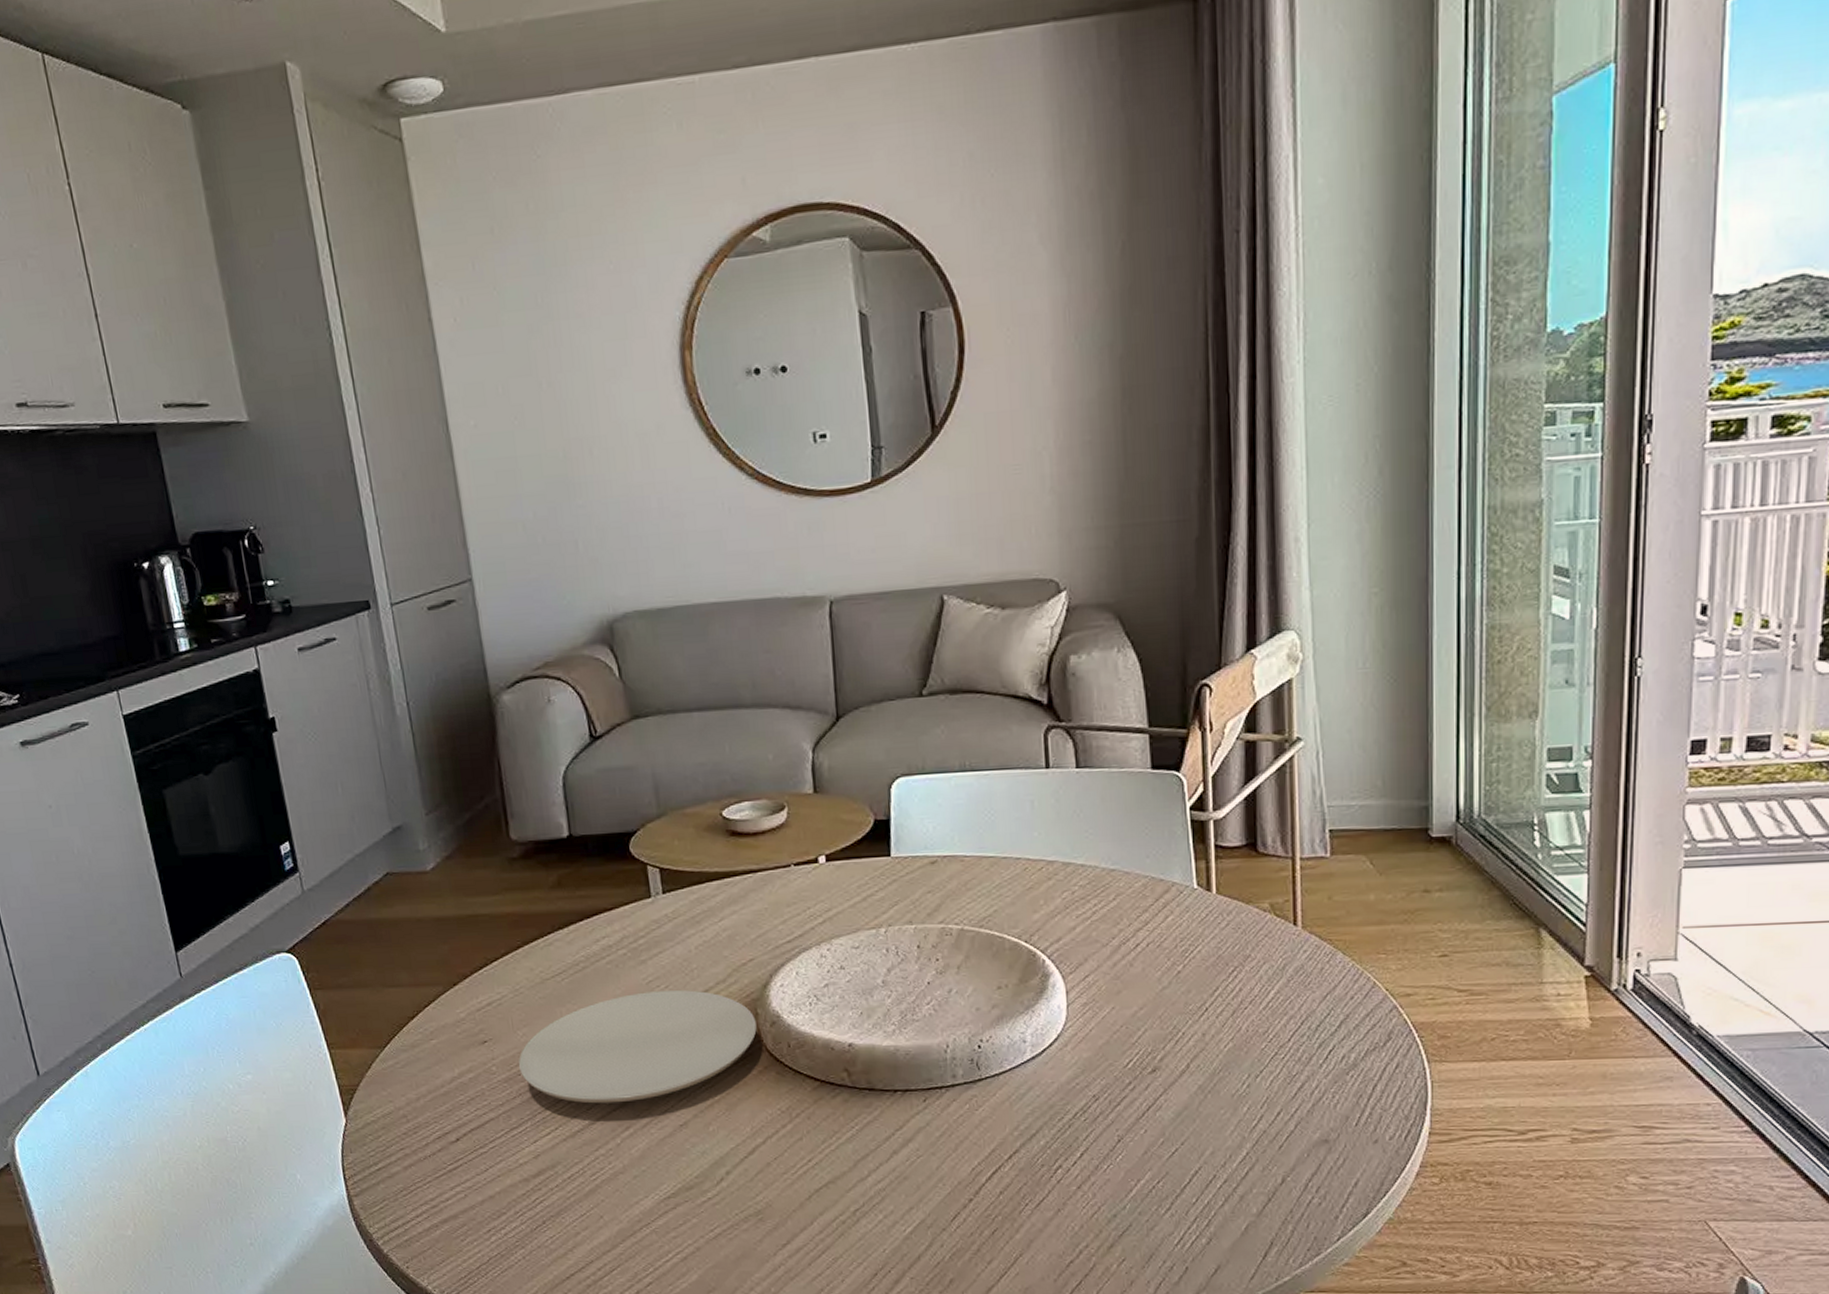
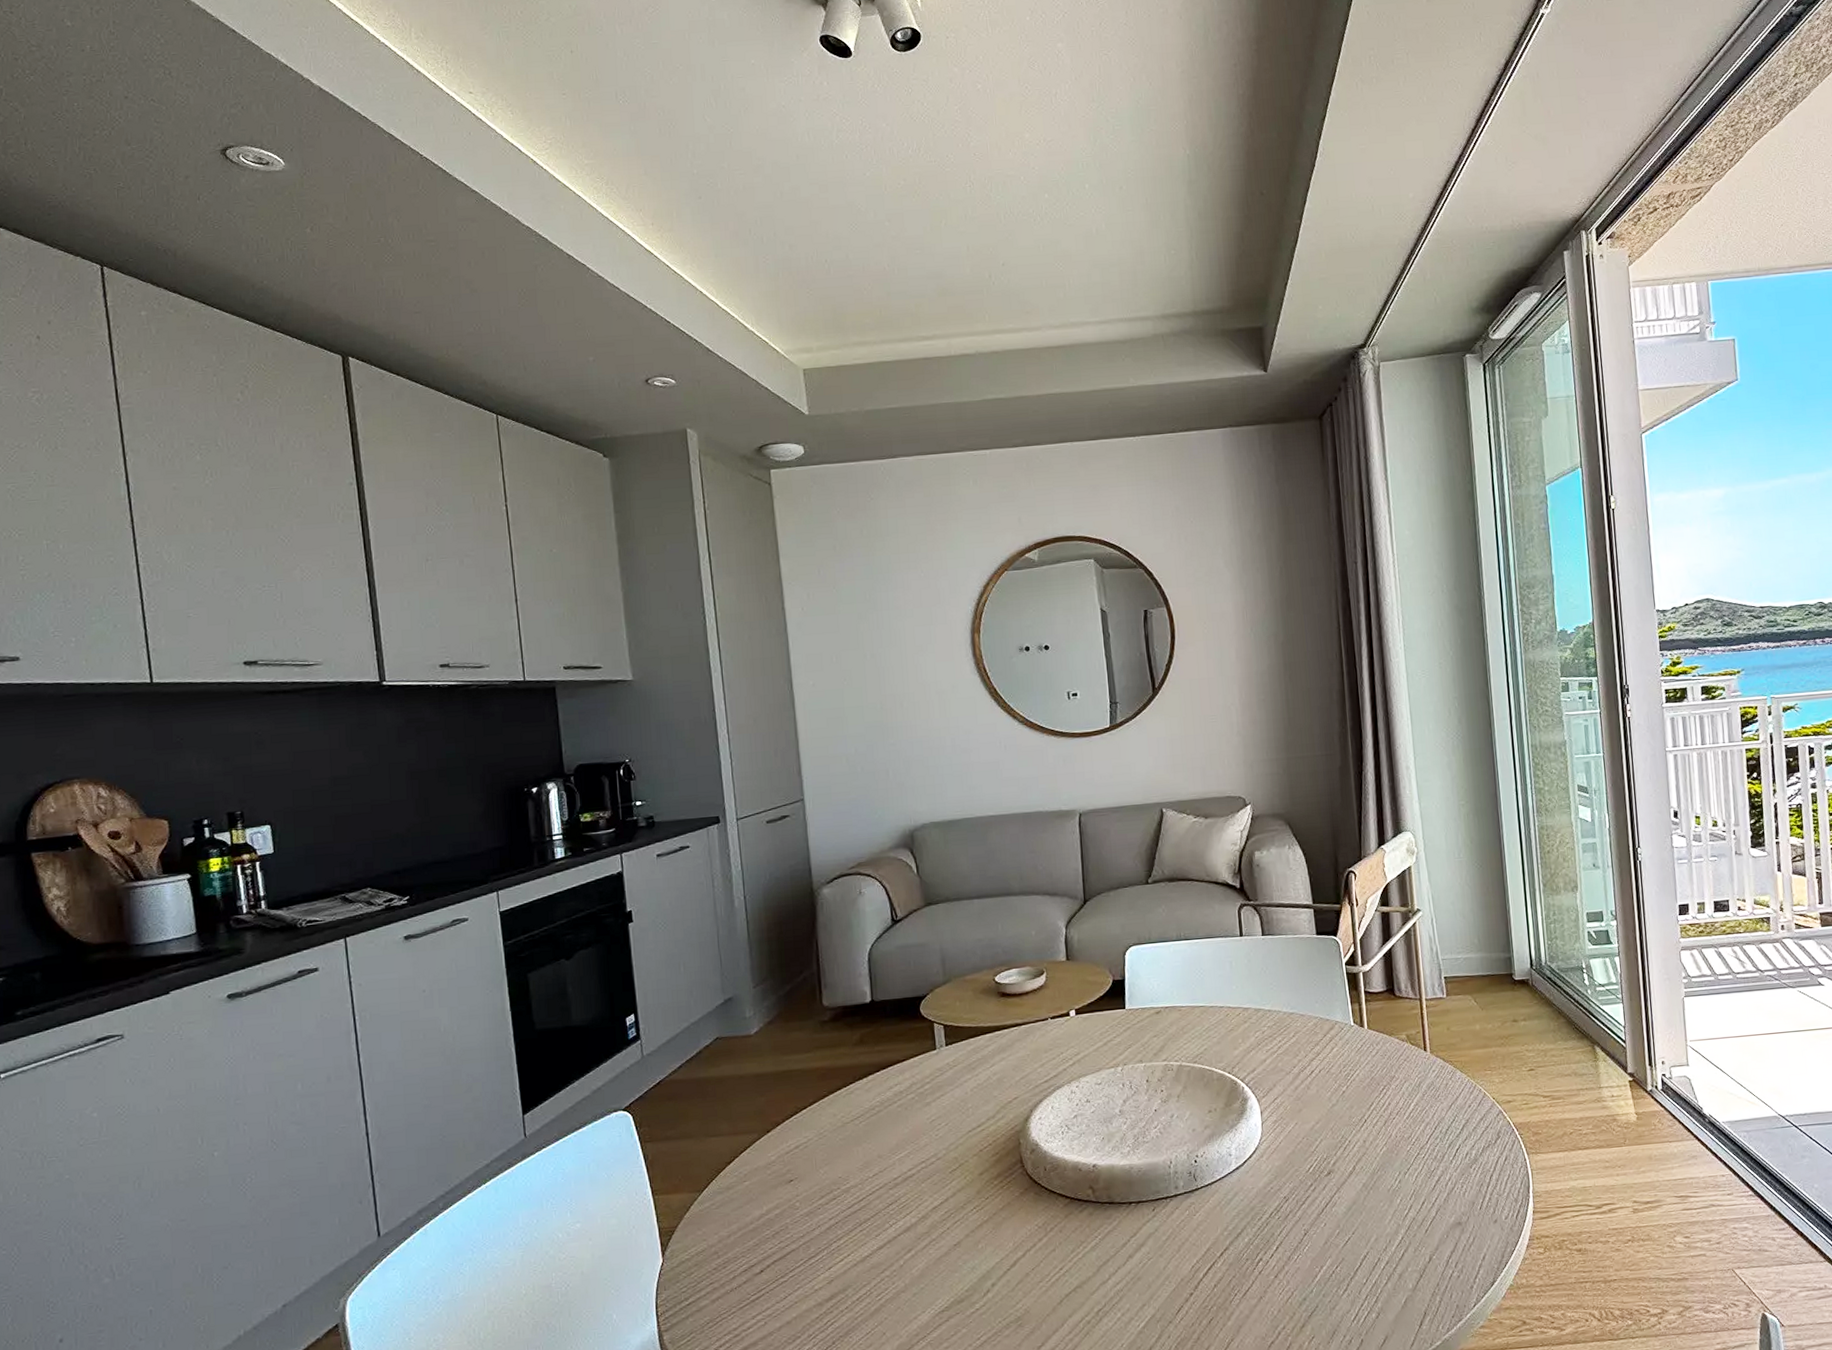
plate: present [518,990,757,1104] -> none [818,1126,1019,1231]

